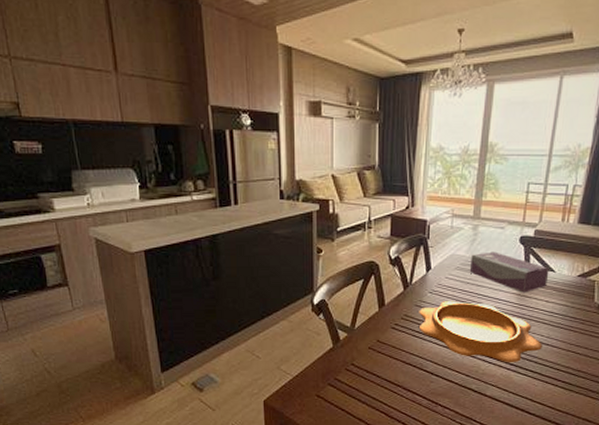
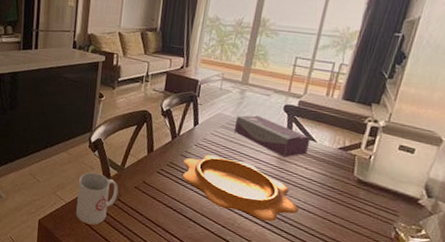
mug: none [305,338,351,396] -> present [76,172,119,225]

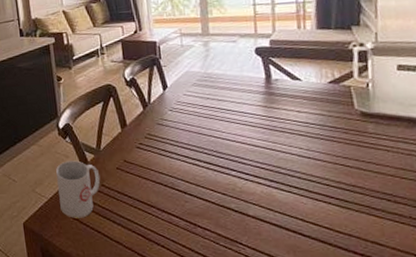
decorative bowl: present [183,154,299,222] -> none [161,117,303,179]
tissue box: present [233,115,311,157] -> none [206,65,295,105]

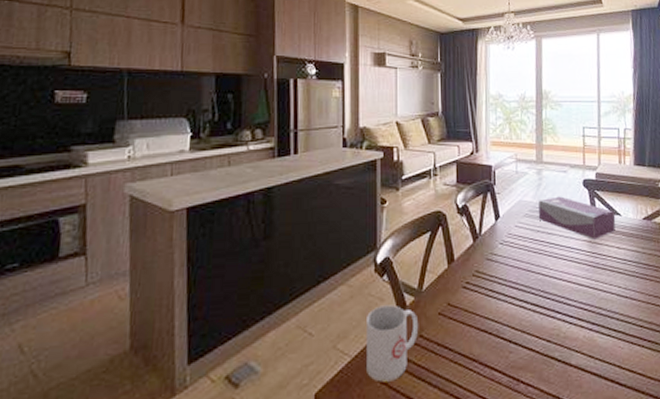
tissue box: none [206,65,295,105] -> present [538,196,616,240]

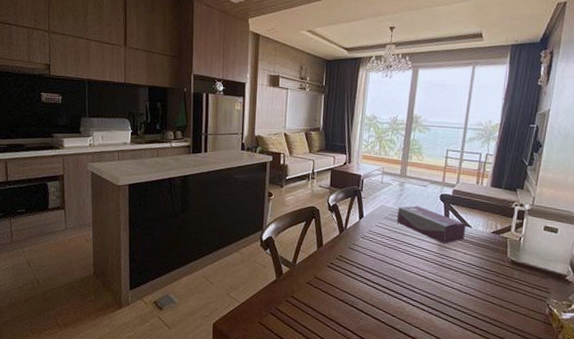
mug: present [367,304,419,382] -> none [250,270,291,324]

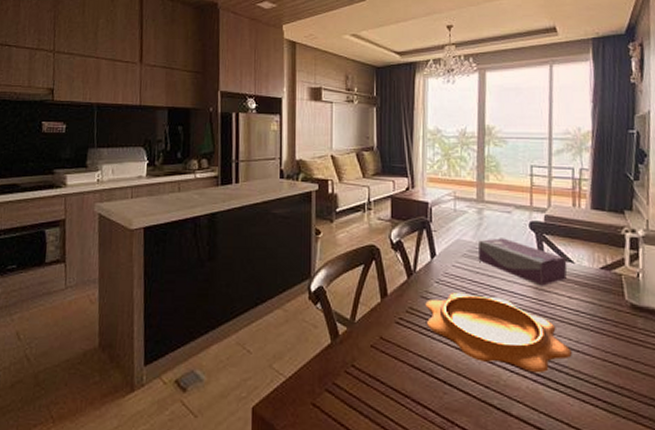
decorative bowl: none [352,246,461,307] -> present [425,293,572,372]

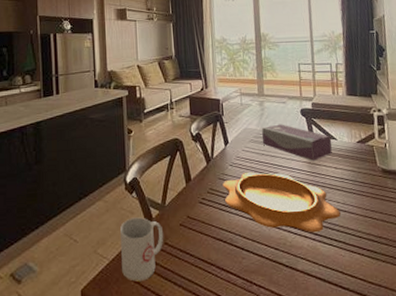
mug: none [300,332,351,406] -> present [120,217,164,282]

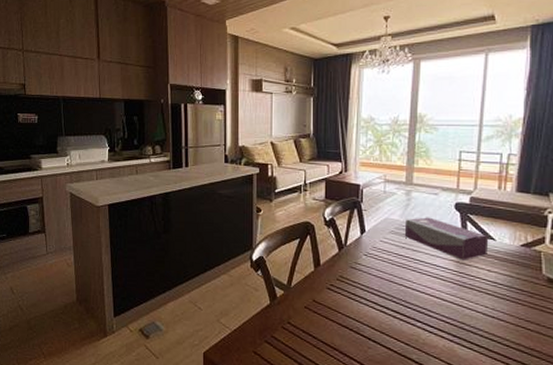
mug: present [120,217,164,282] -> none [243,294,287,354]
decorative bowl: present [222,172,341,232] -> none [354,264,487,334]

